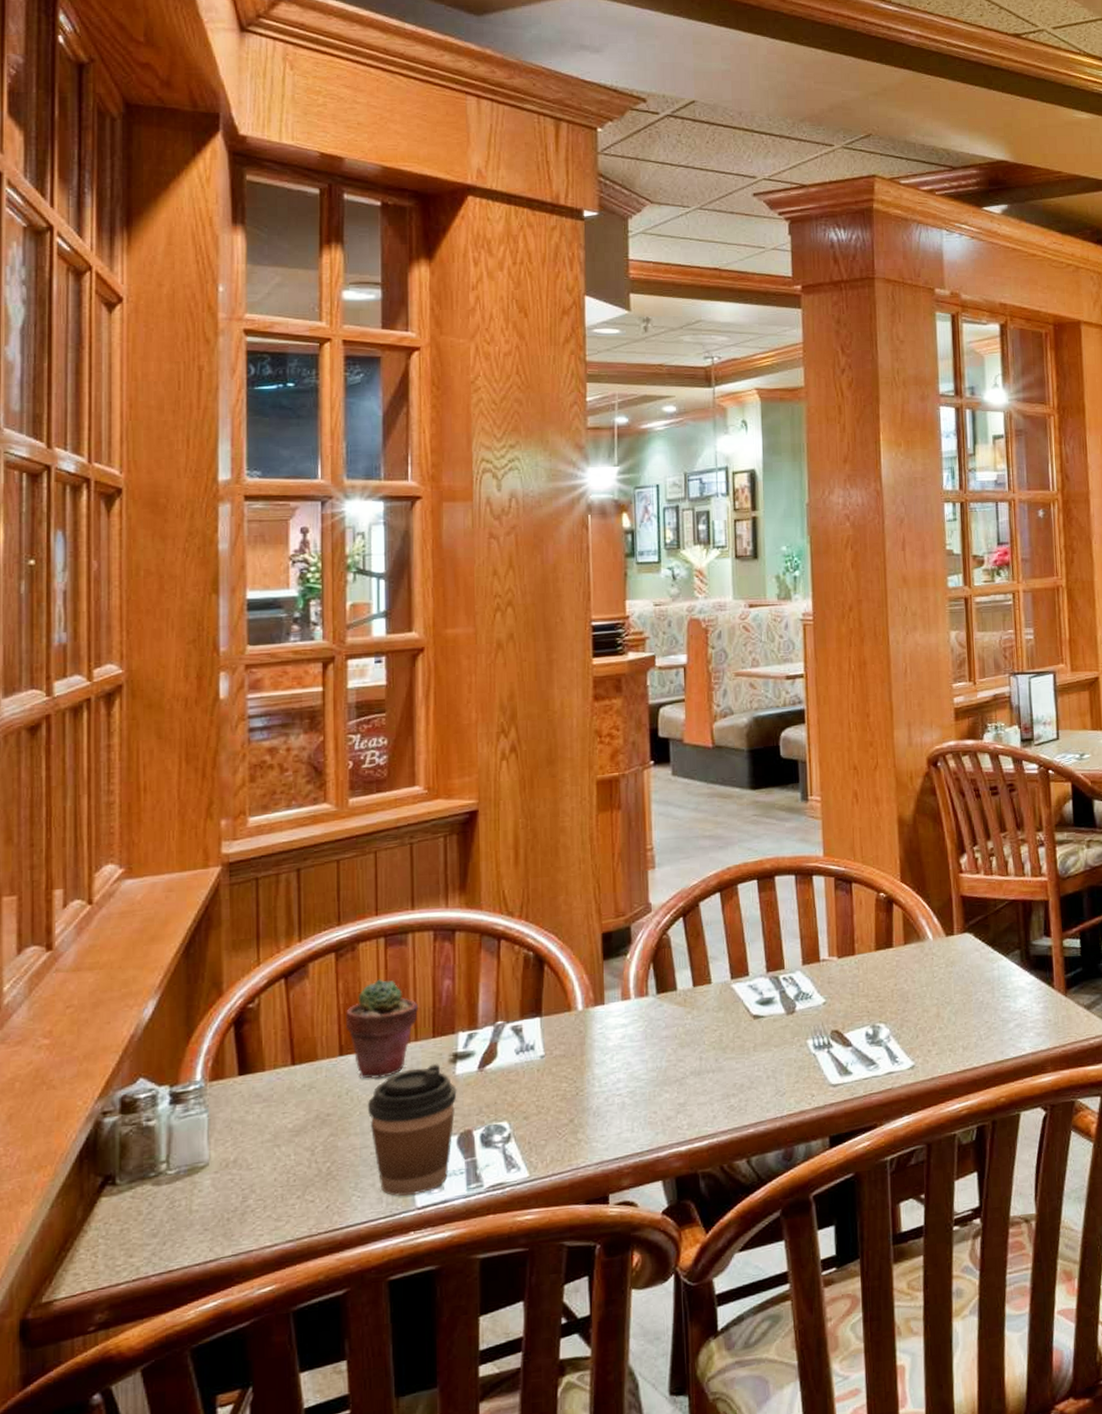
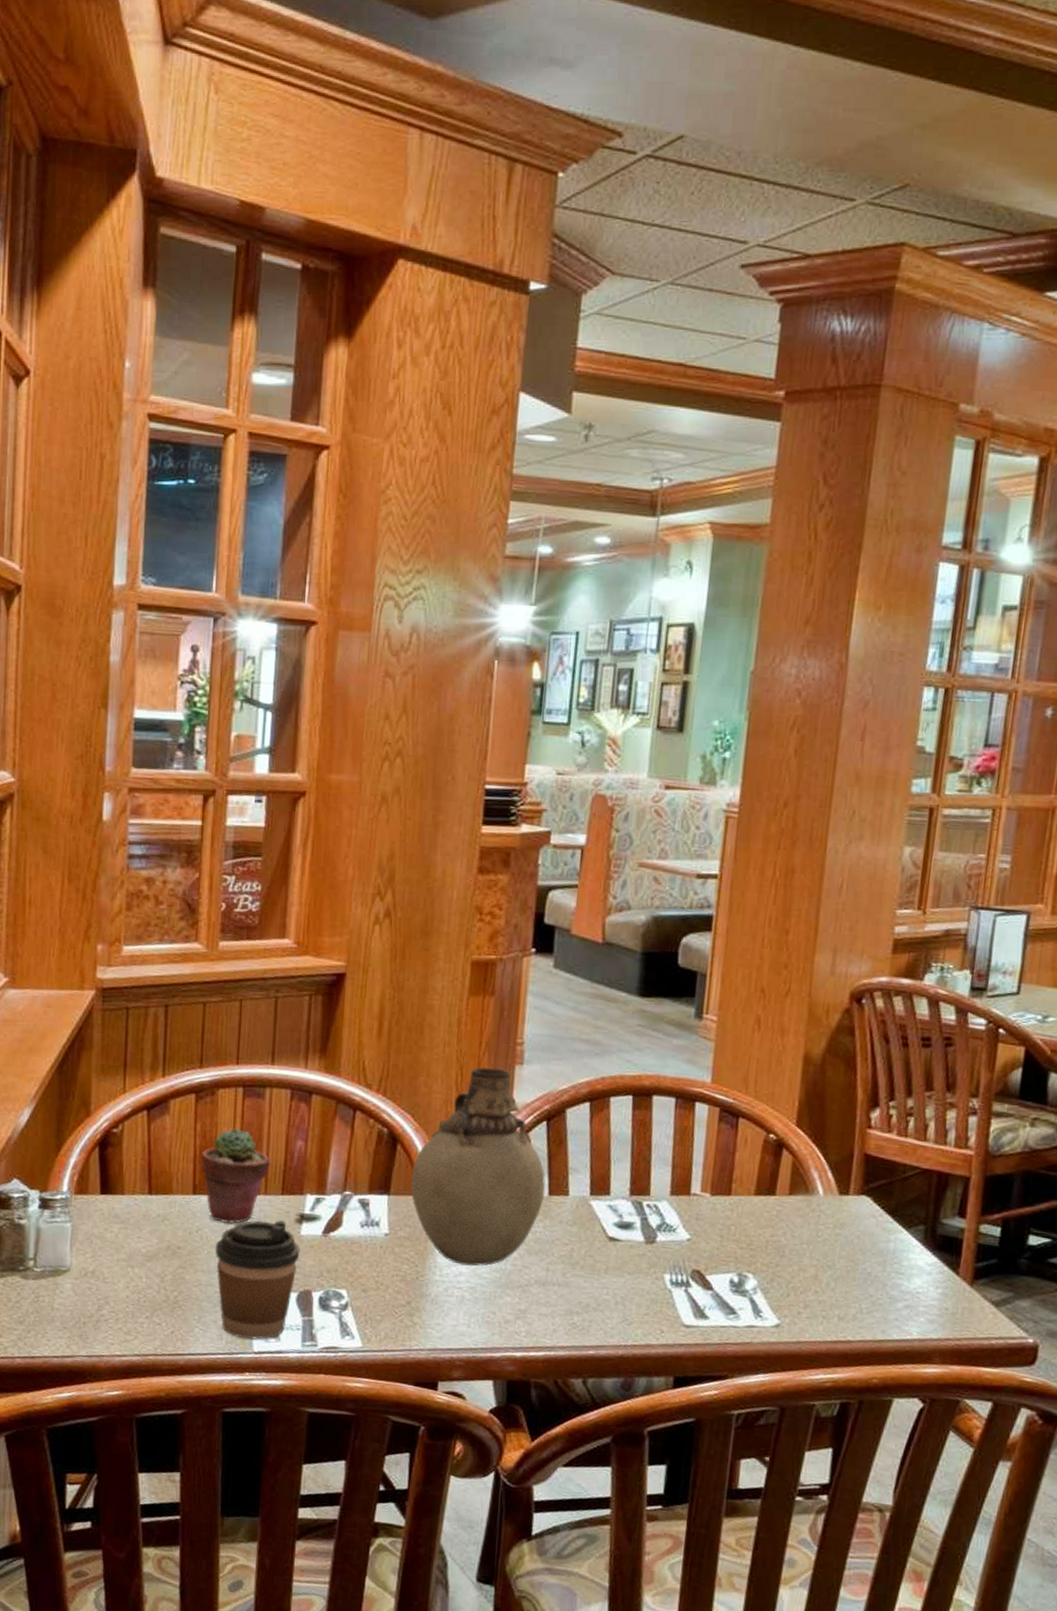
vase: none [560,875,689,1072] -> present [410,1067,546,1266]

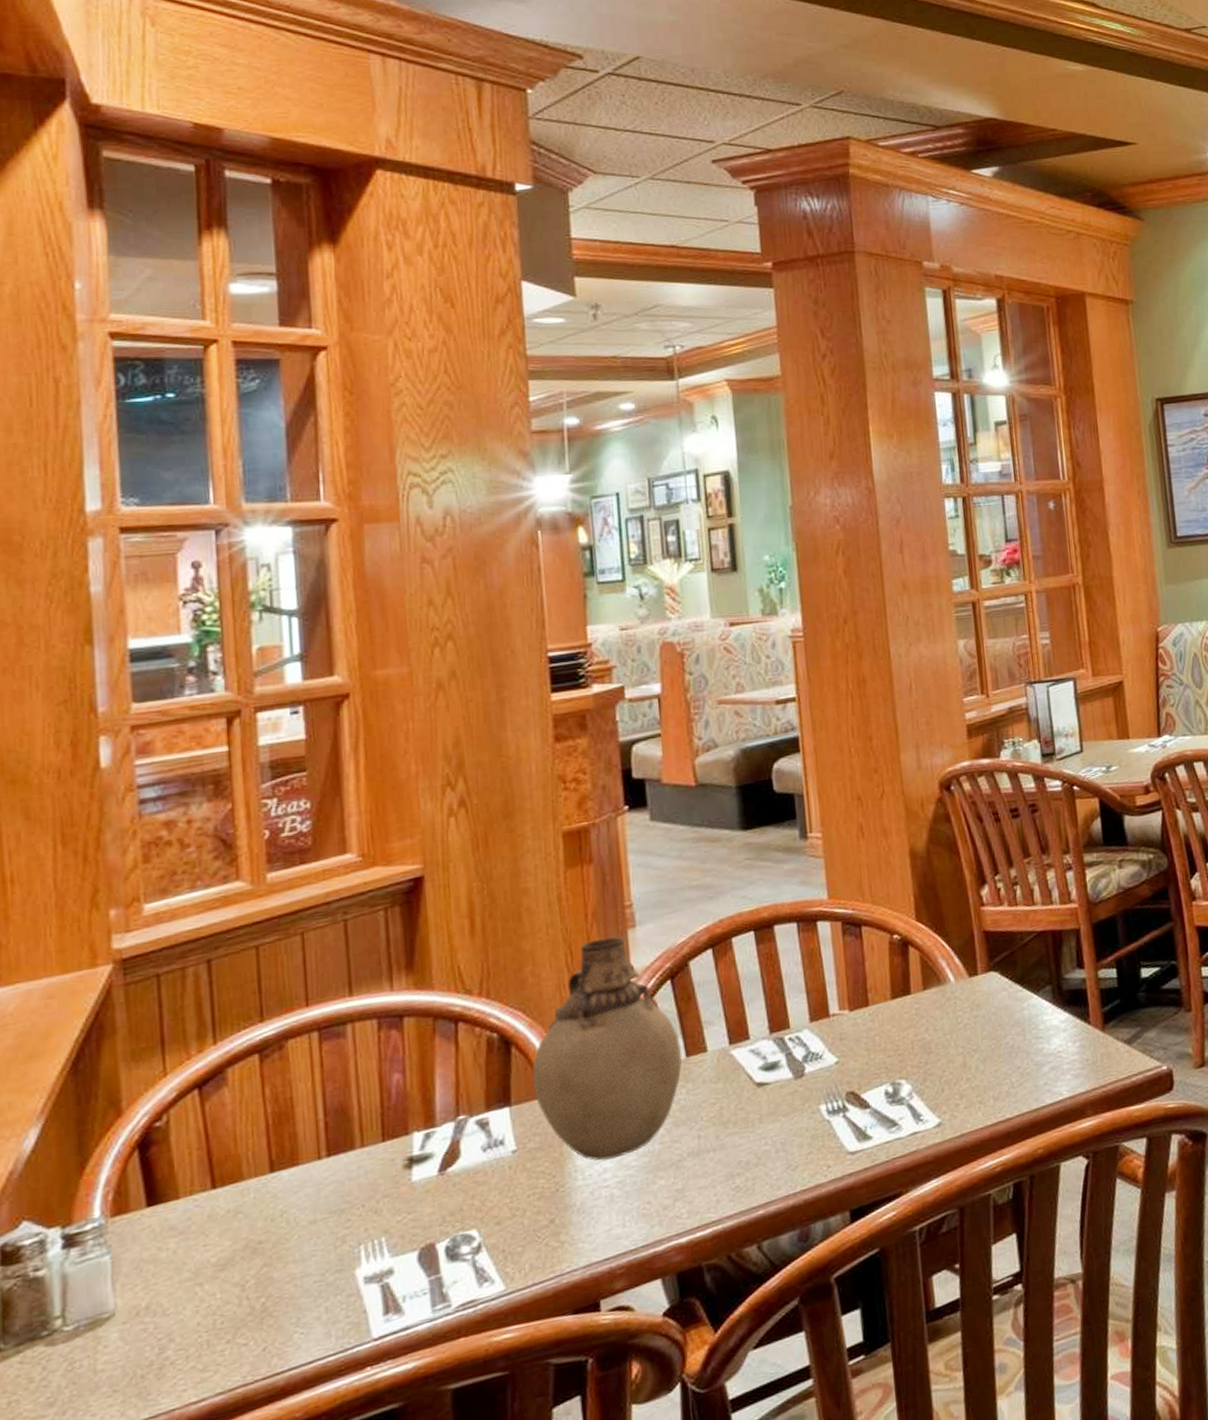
potted succulent: present [199,1127,270,1224] -> none [274,1079,363,1196]
coffee cup: present [215,1219,301,1340] -> none [308,1170,415,1329]

